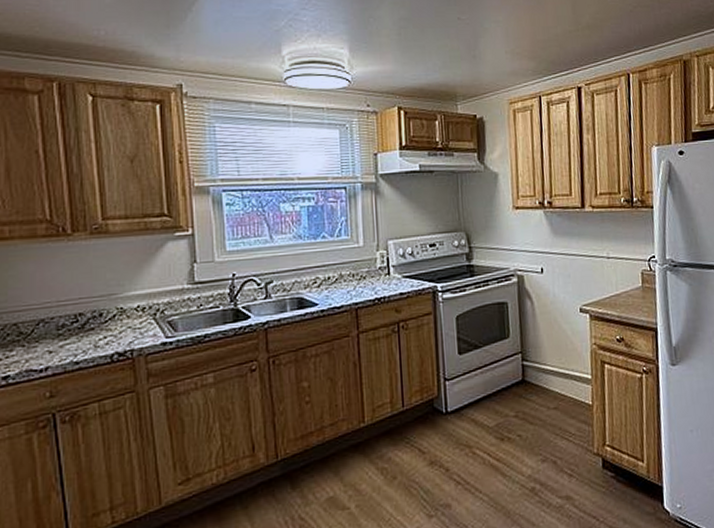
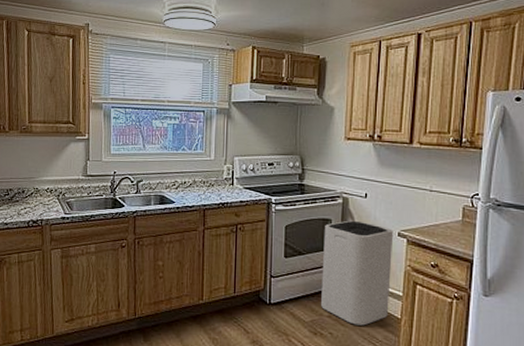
trash can: none [500,300,579,421] -> present [321,220,394,326]

